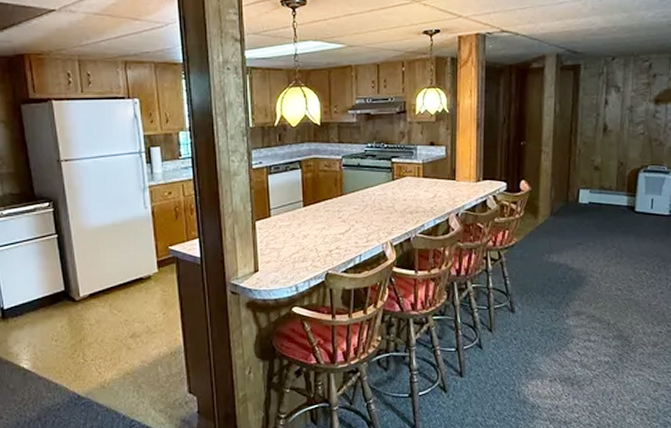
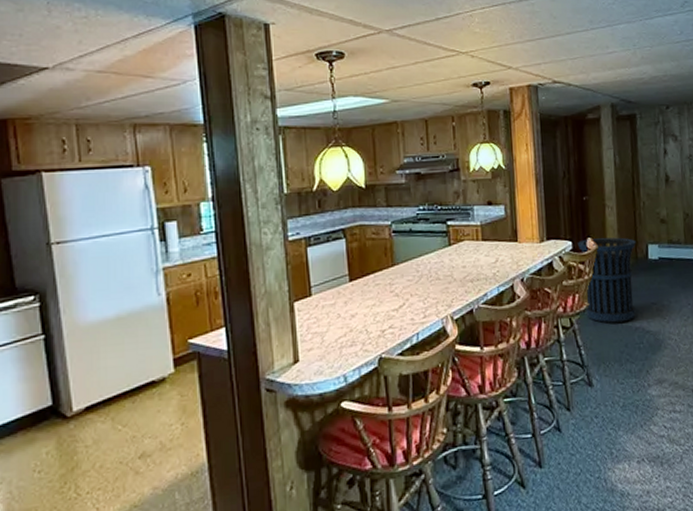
trash can: none [511,181,568,259] -> present [577,237,636,324]

